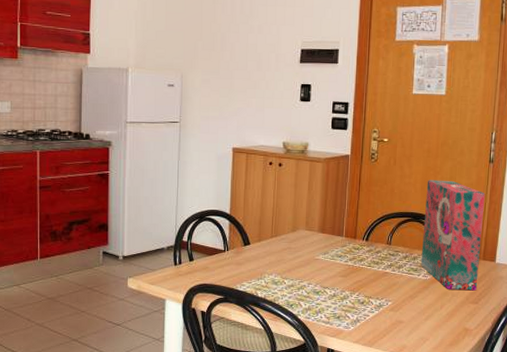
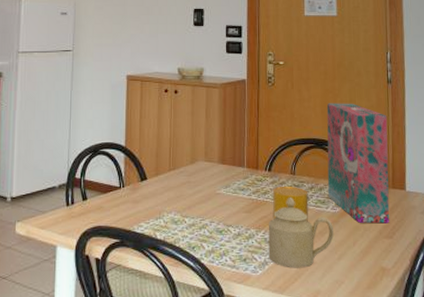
sugar bowl: none [361,265,423,326] -> present [268,198,334,268]
cup: none [367,254,402,287] -> present [272,186,309,222]

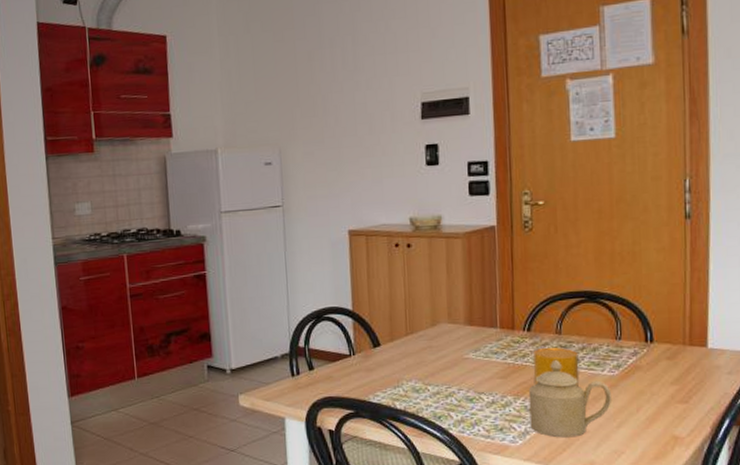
cereal box: present [326,103,390,224] -> none [601,246,685,387]

